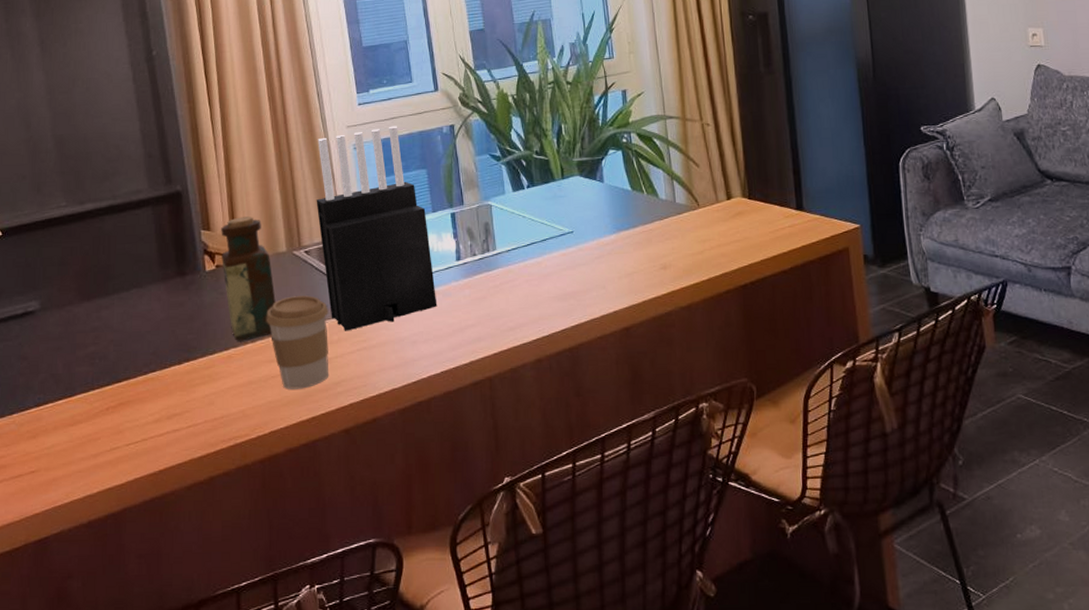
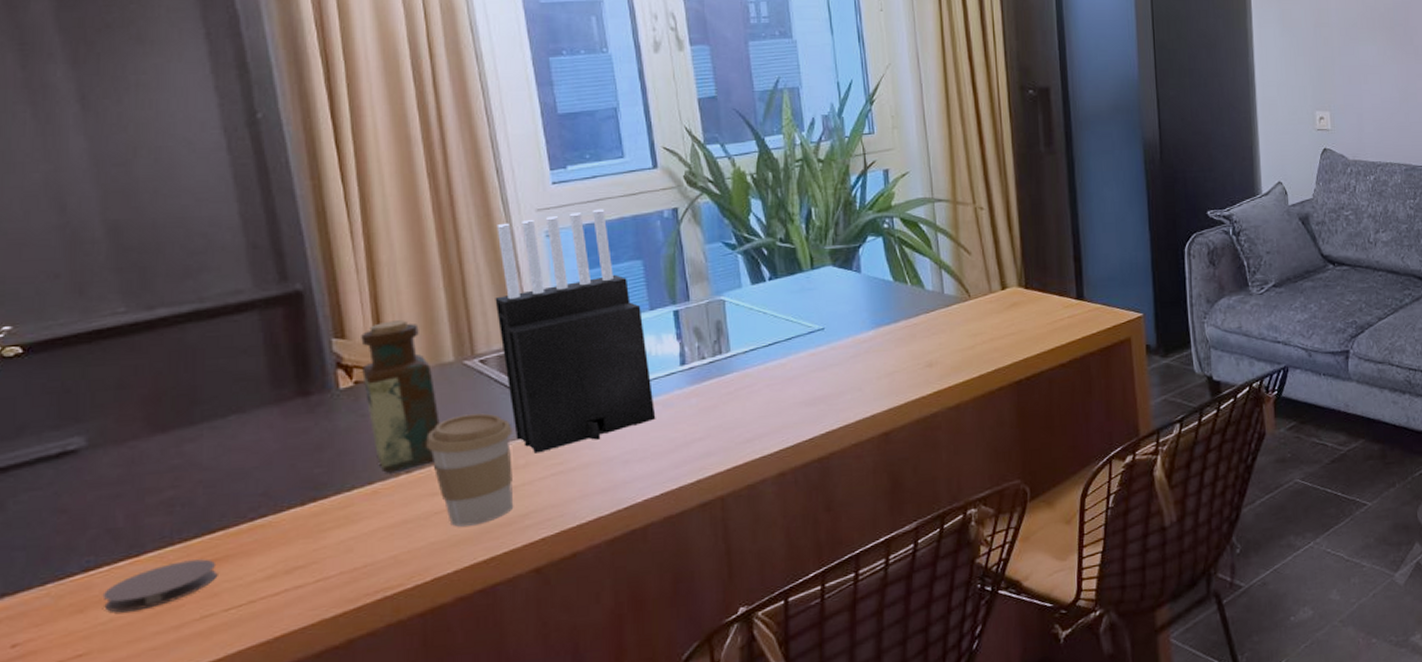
coaster: none [48,402,123,441] -> present [102,559,218,613]

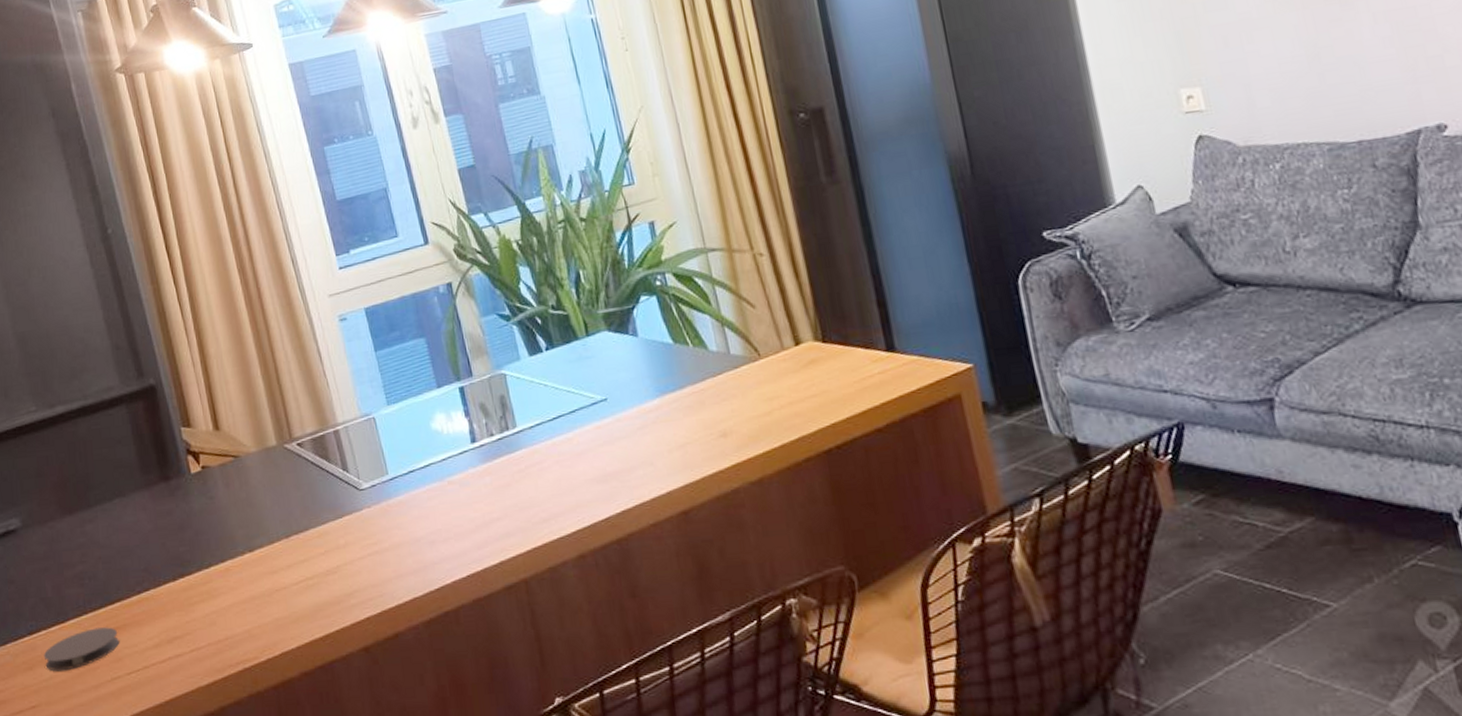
bottle: present [361,320,440,473] -> none [202,408,271,552]
coffee cup: present [426,413,514,527] -> none [262,494,340,604]
knife block: present [495,209,656,454] -> none [297,289,455,534]

